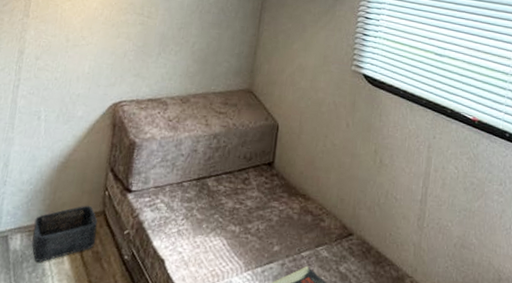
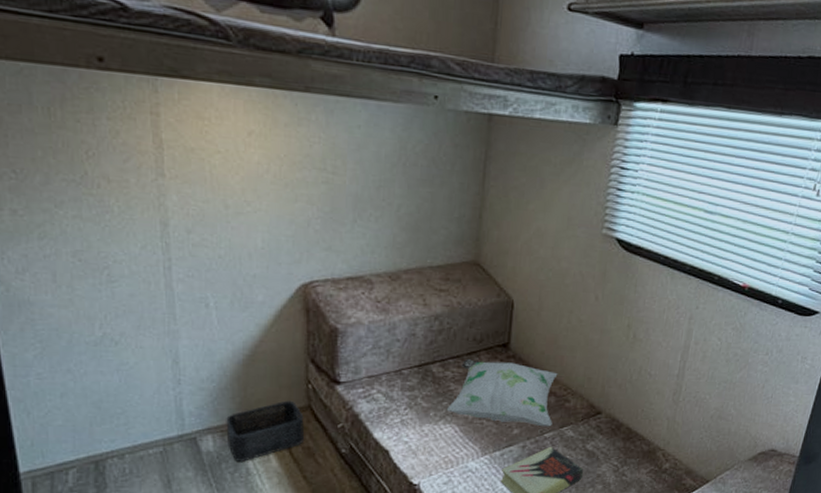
decorative pillow: none [217,174,314,246] -> present [446,358,558,427]

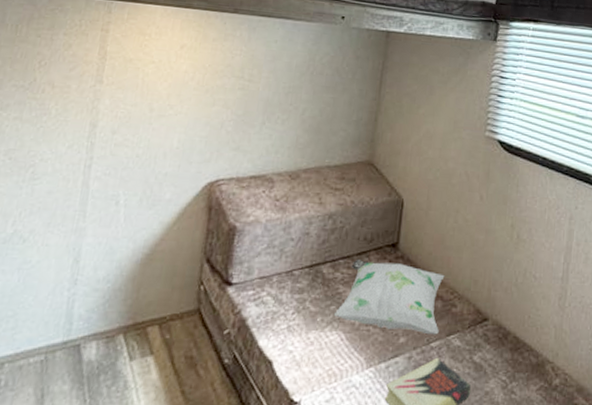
storage bin: present [226,400,304,462] -> none [110,303,192,373]

